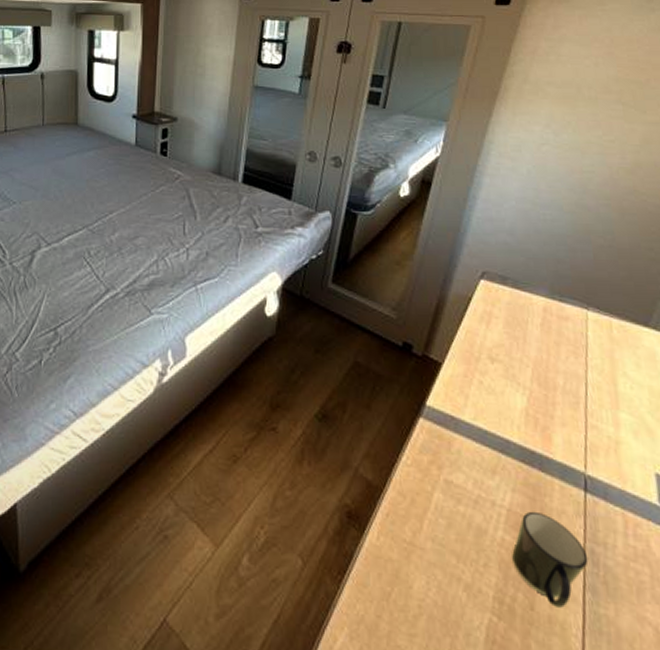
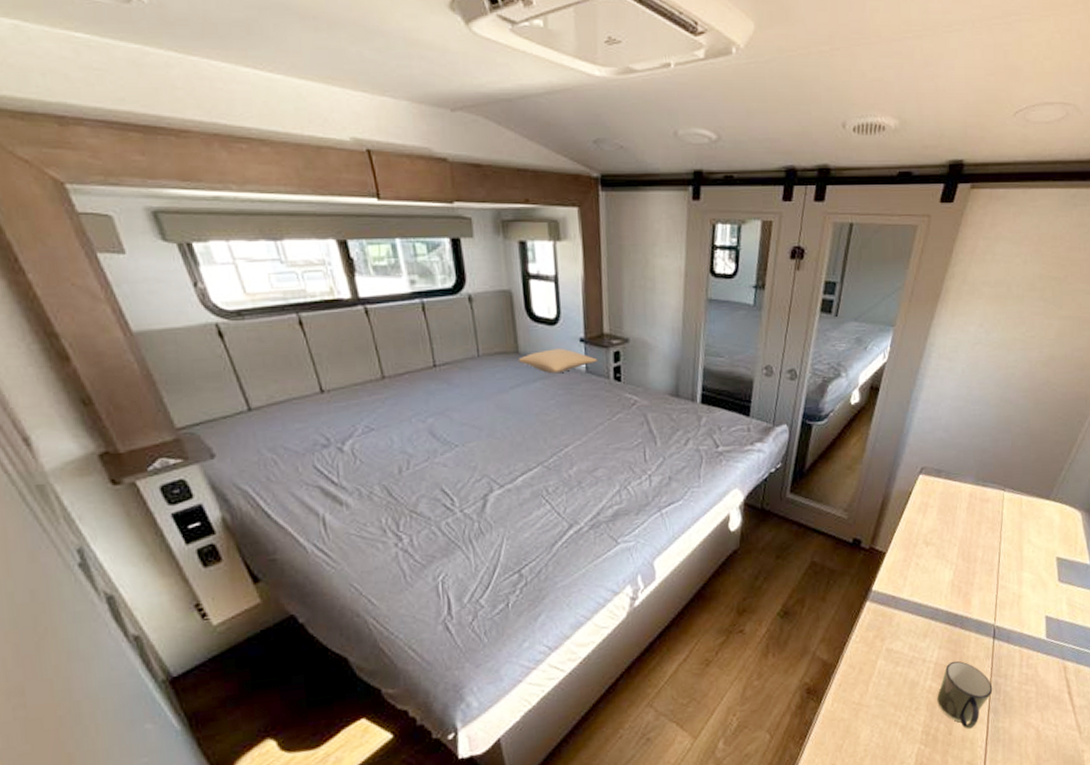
pillow: none [76,123,146,145] -> present [518,348,597,374]

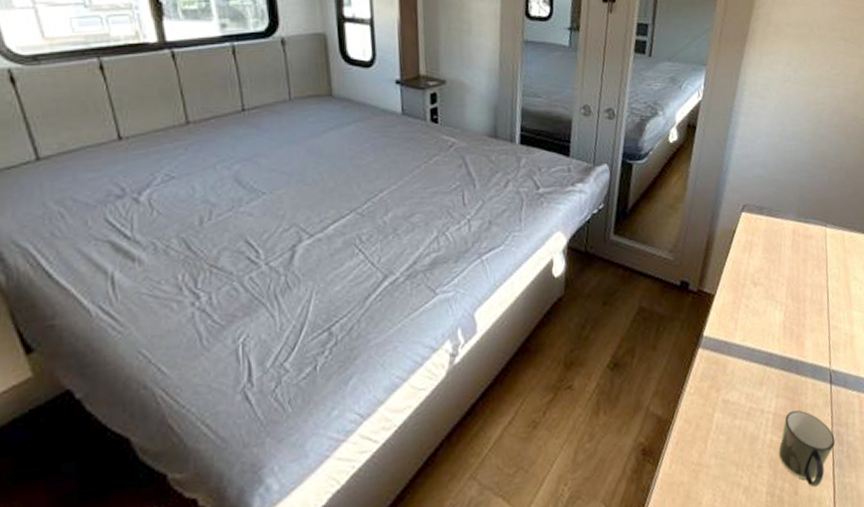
pillow: present [518,348,597,374] -> none [331,91,413,117]

